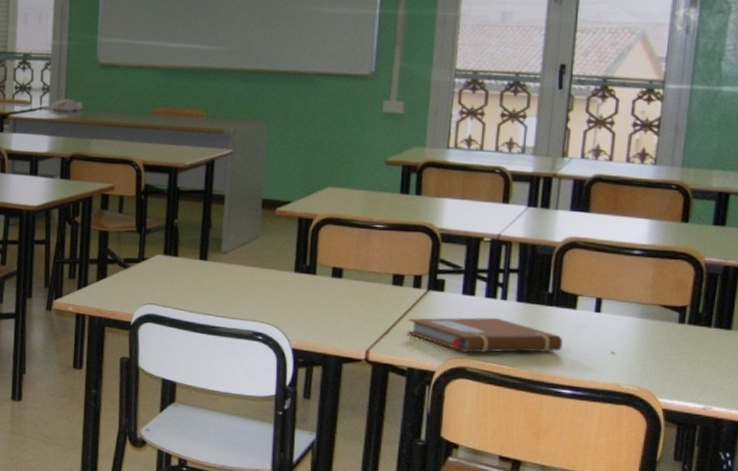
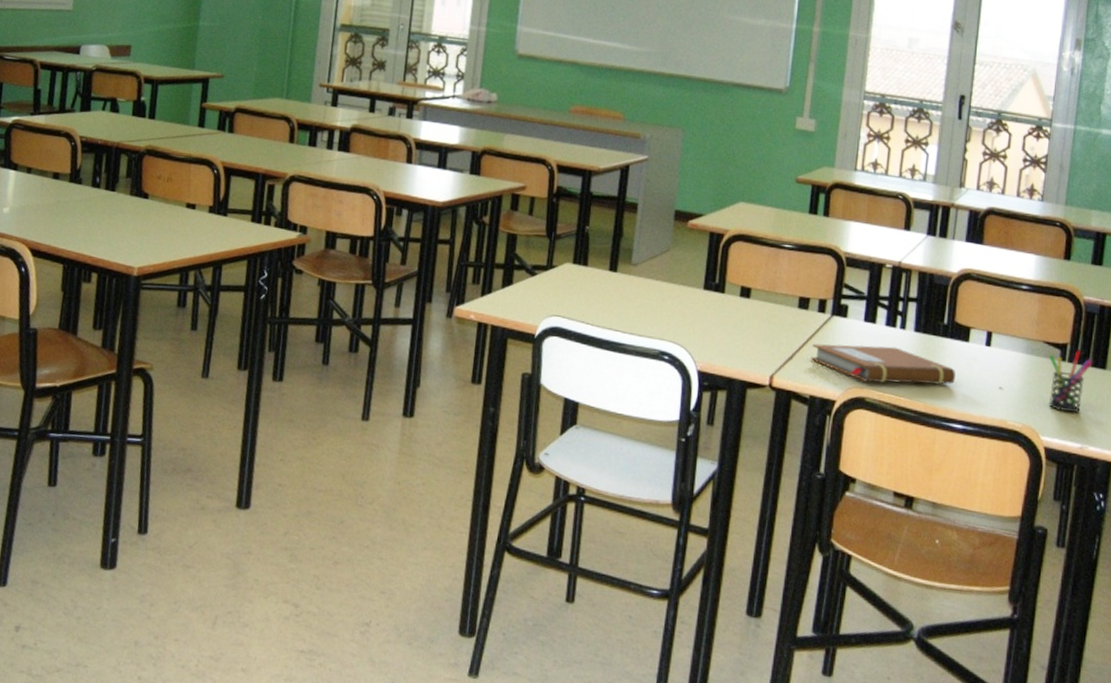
pen holder: none [665,312,717,375] -> present [1048,350,1093,413]

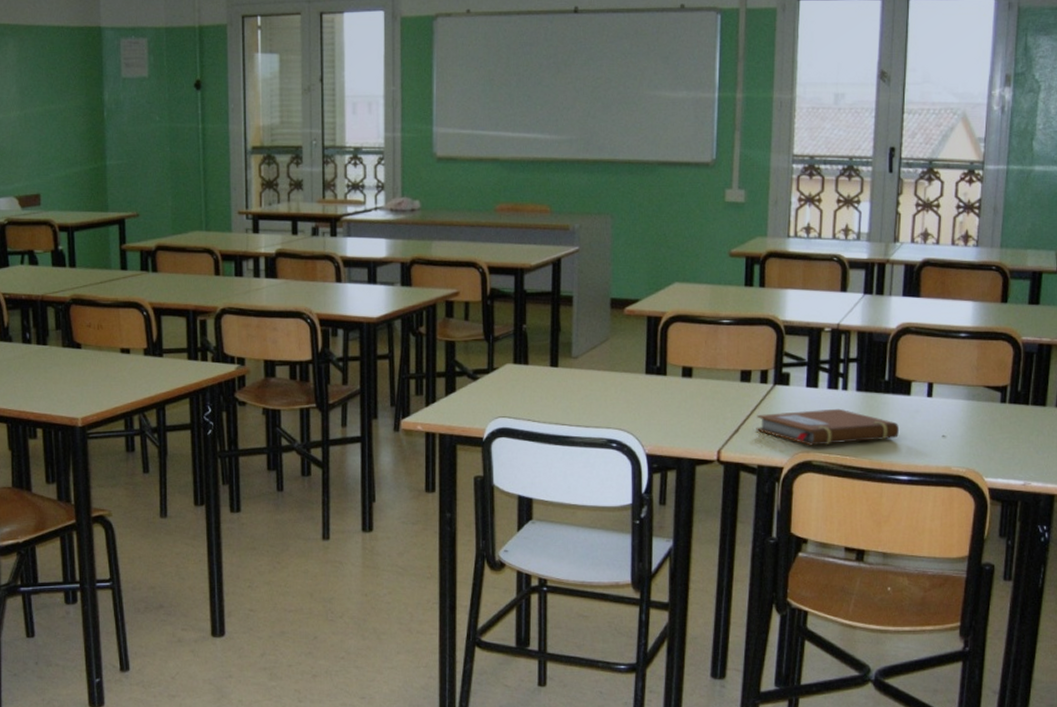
pen holder: present [1048,350,1093,413] -> none [989,391,1033,452]

